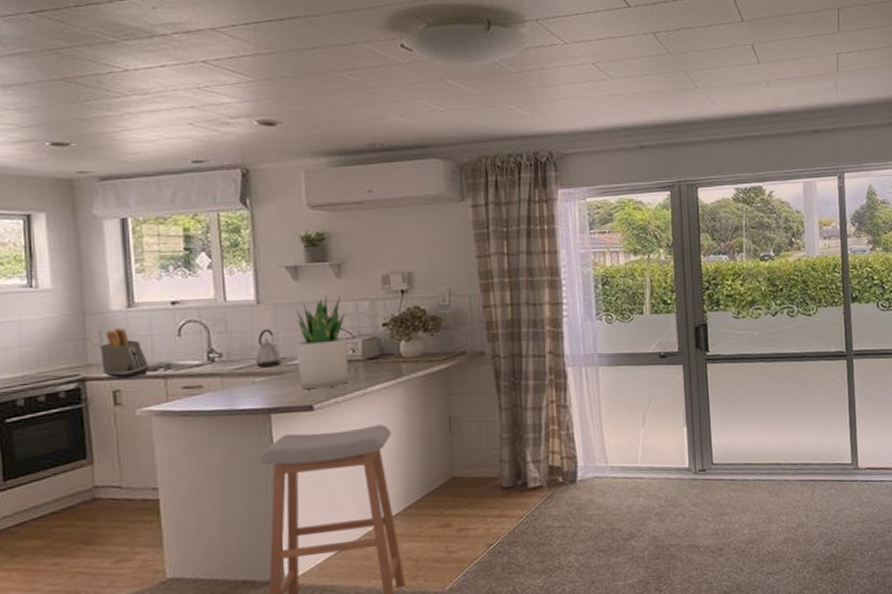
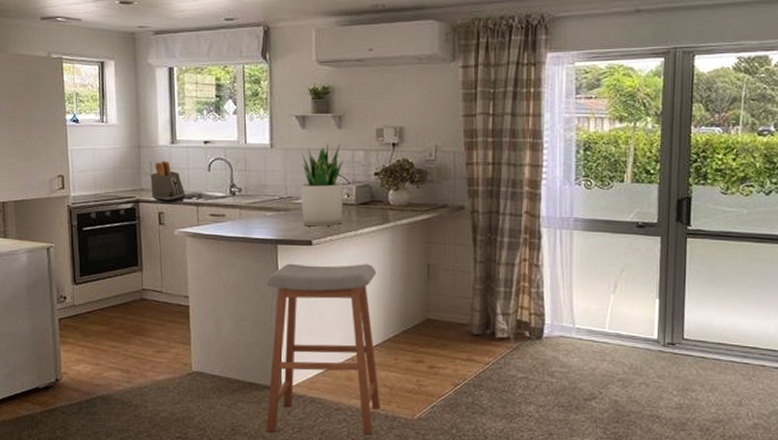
kettle: present [254,329,281,368] -> none [267,170,288,204]

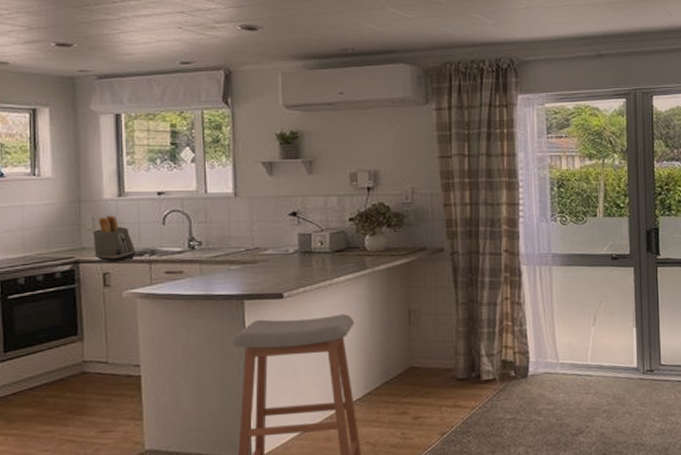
planter: present [301,143,343,227] -> none [269,189,316,279]

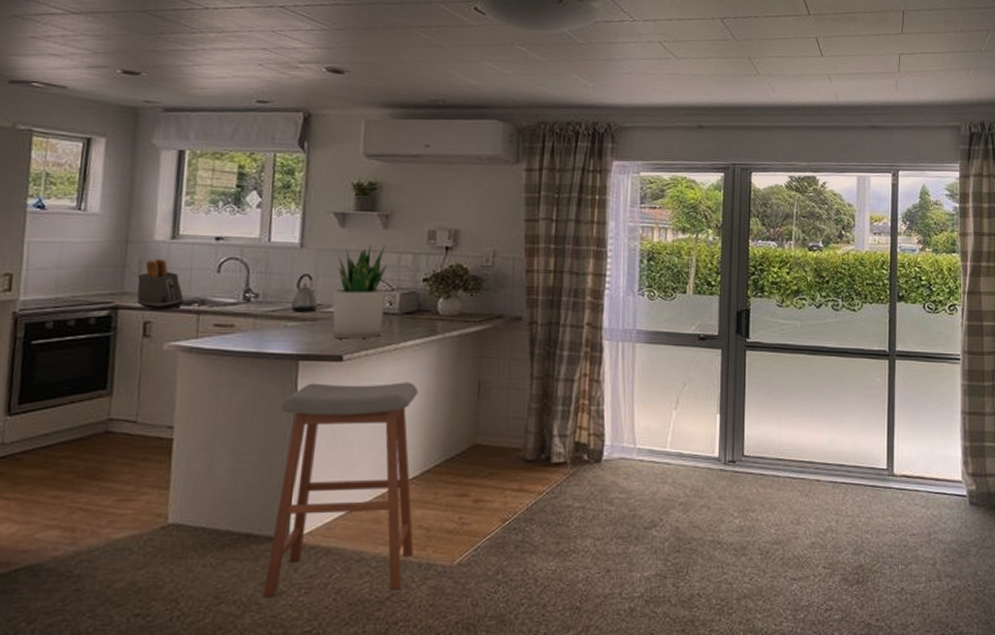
kettle: none [231,220,255,257] -> present [290,274,318,313]
planter: none [269,189,316,279] -> present [332,244,387,340]

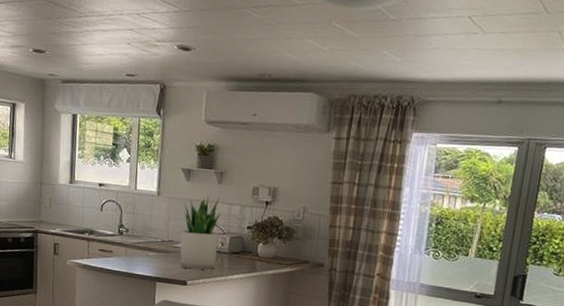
toaster: present [136,259,184,311] -> none [49,198,79,237]
kettle: present [290,274,318,313] -> none [150,216,169,247]

